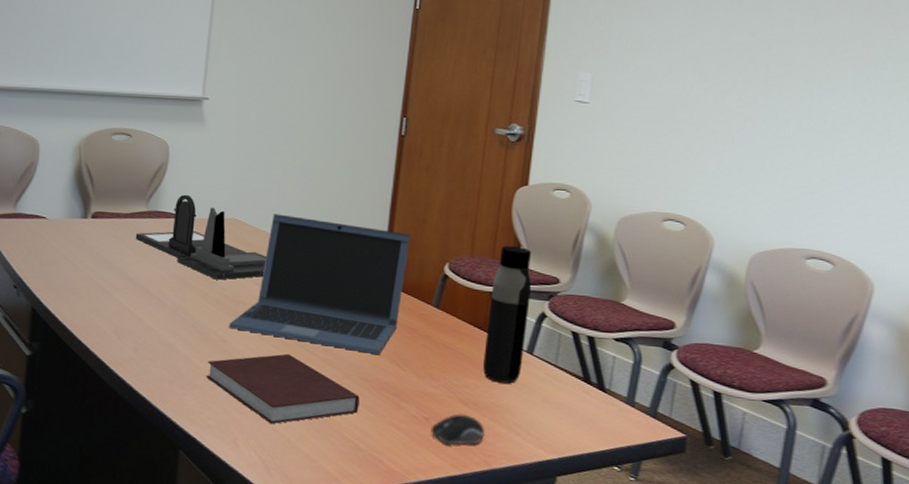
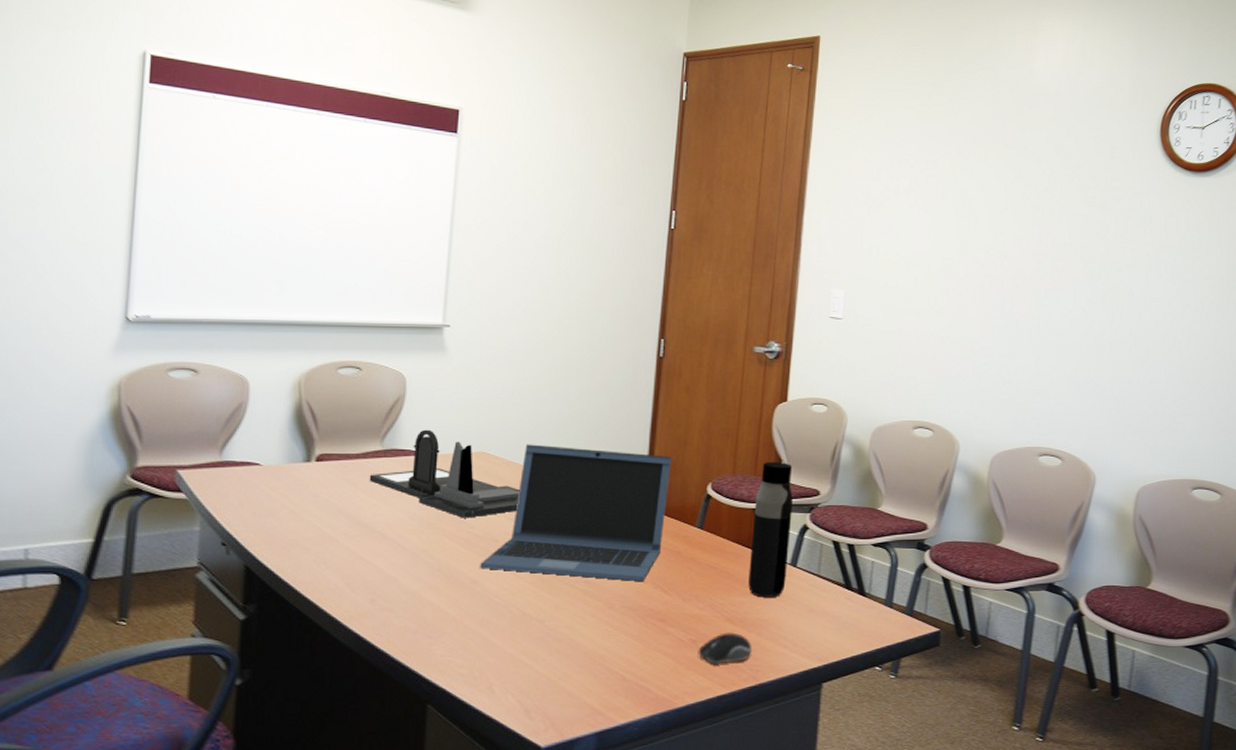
notebook: present [206,353,360,425] -> none [456,589,624,665]

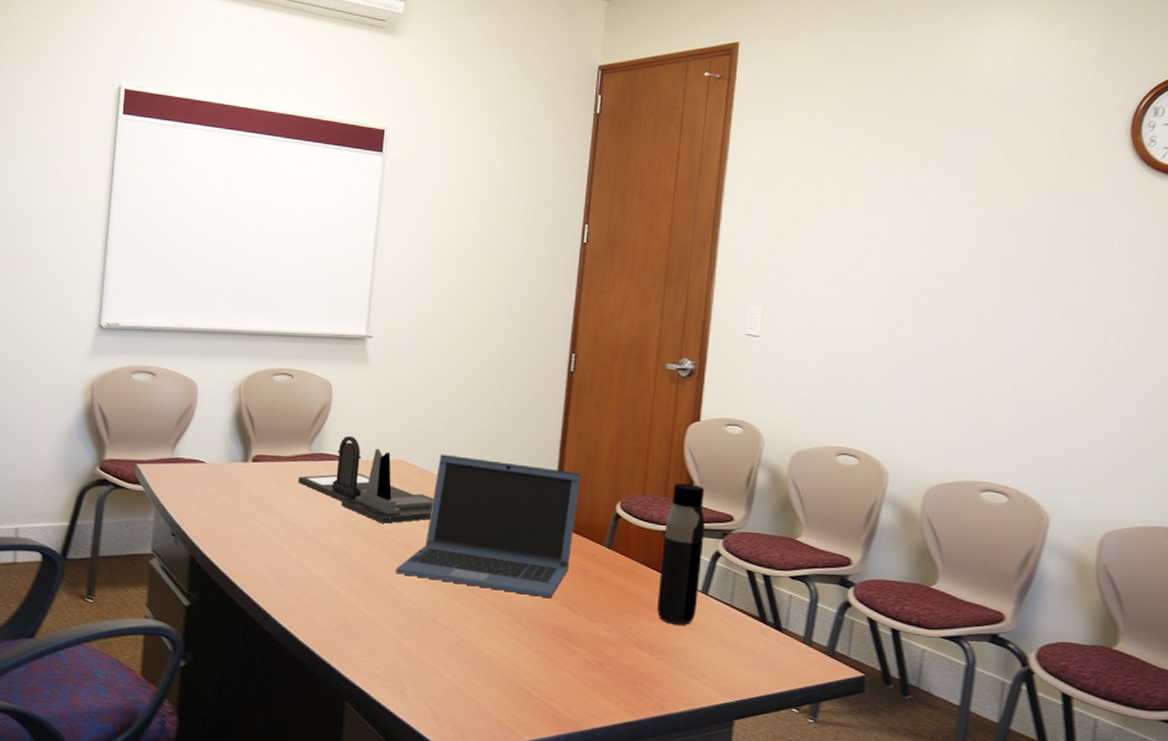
computer mouse: present [698,632,751,664] -> none [604,657,660,690]

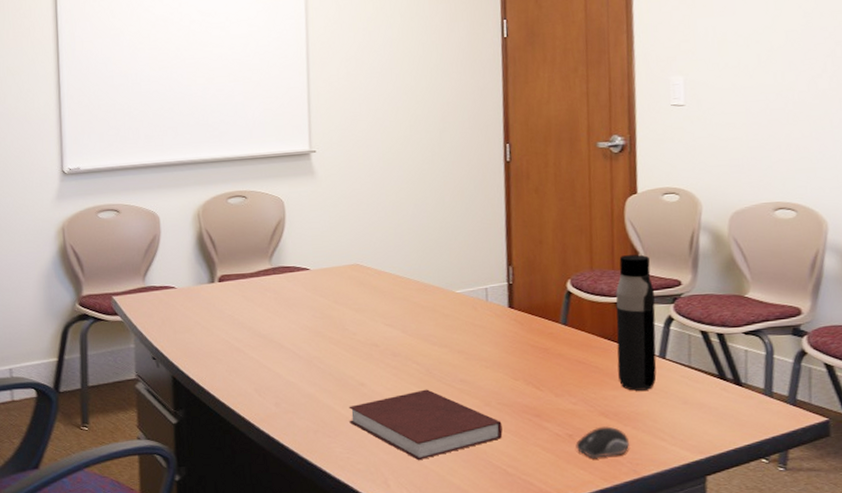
desk organizer: present [298,435,434,524] -> none [263,246,393,326]
notebook: none [372,599,531,673] -> present [348,389,503,461]
laptop: present [396,454,581,599] -> none [365,253,530,379]
computer mouse: none [604,657,660,690] -> present [575,426,629,458]

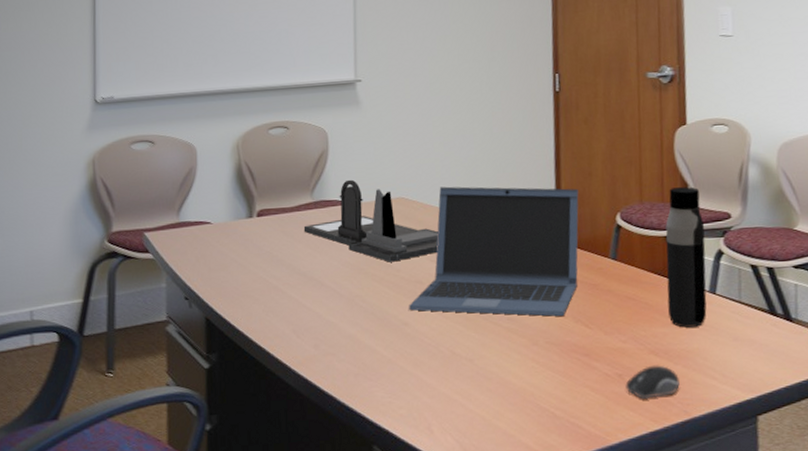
desk organizer: none [263,246,393,326] -> present [303,179,439,262]
notebook: present [348,389,503,461] -> none [391,328,551,405]
laptop: none [365,253,530,379] -> present [409,186,579,317]

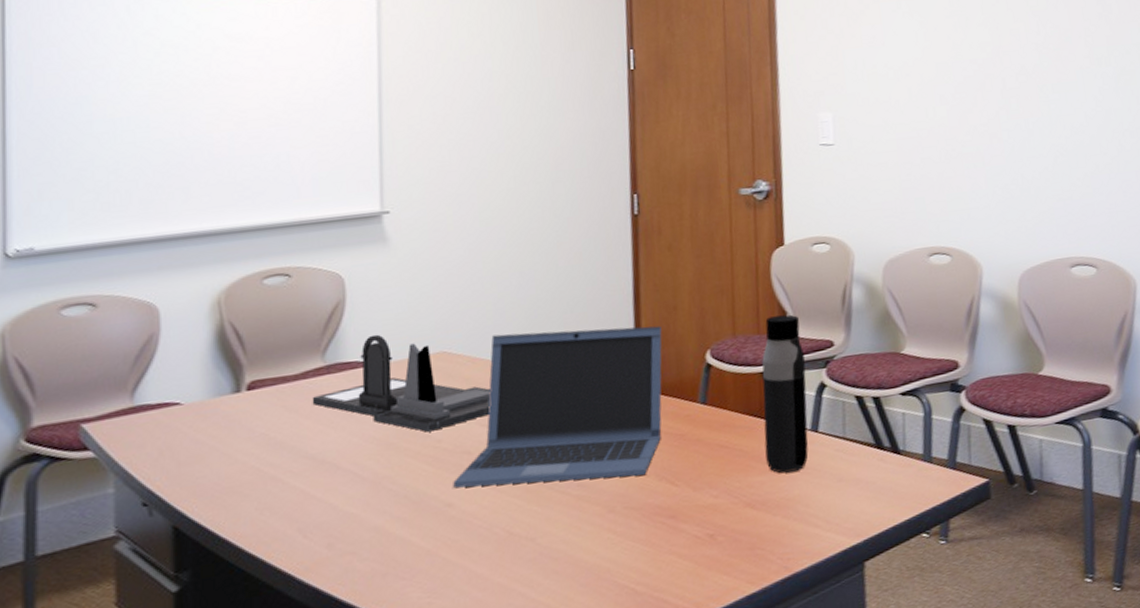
computer mouse: present [625,365,680,399] -> none [718,518,779,560]

